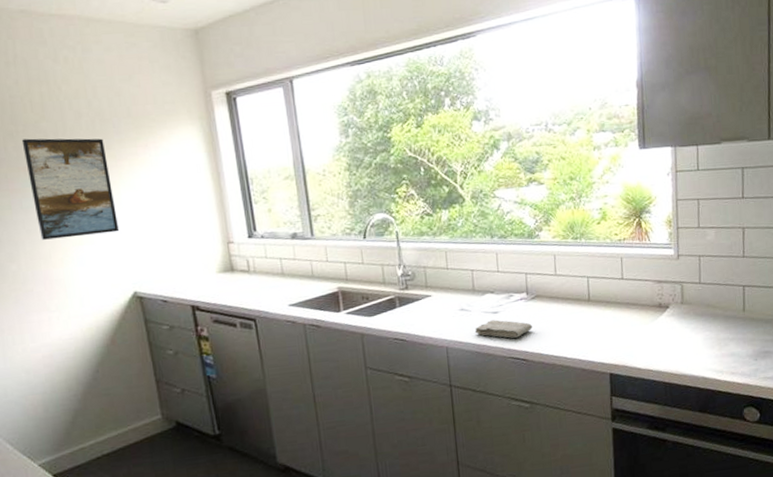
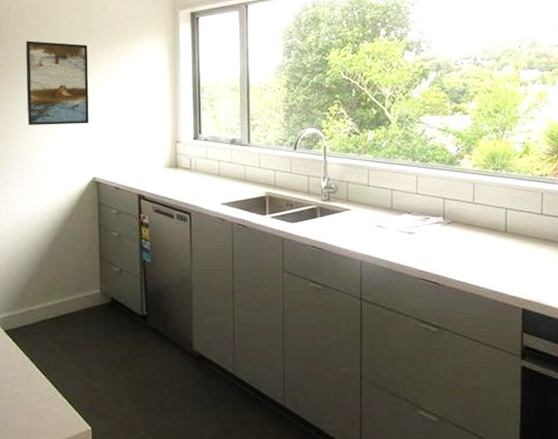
washcloth: present [474,319,532,338] -> none [389,240,446,260]

